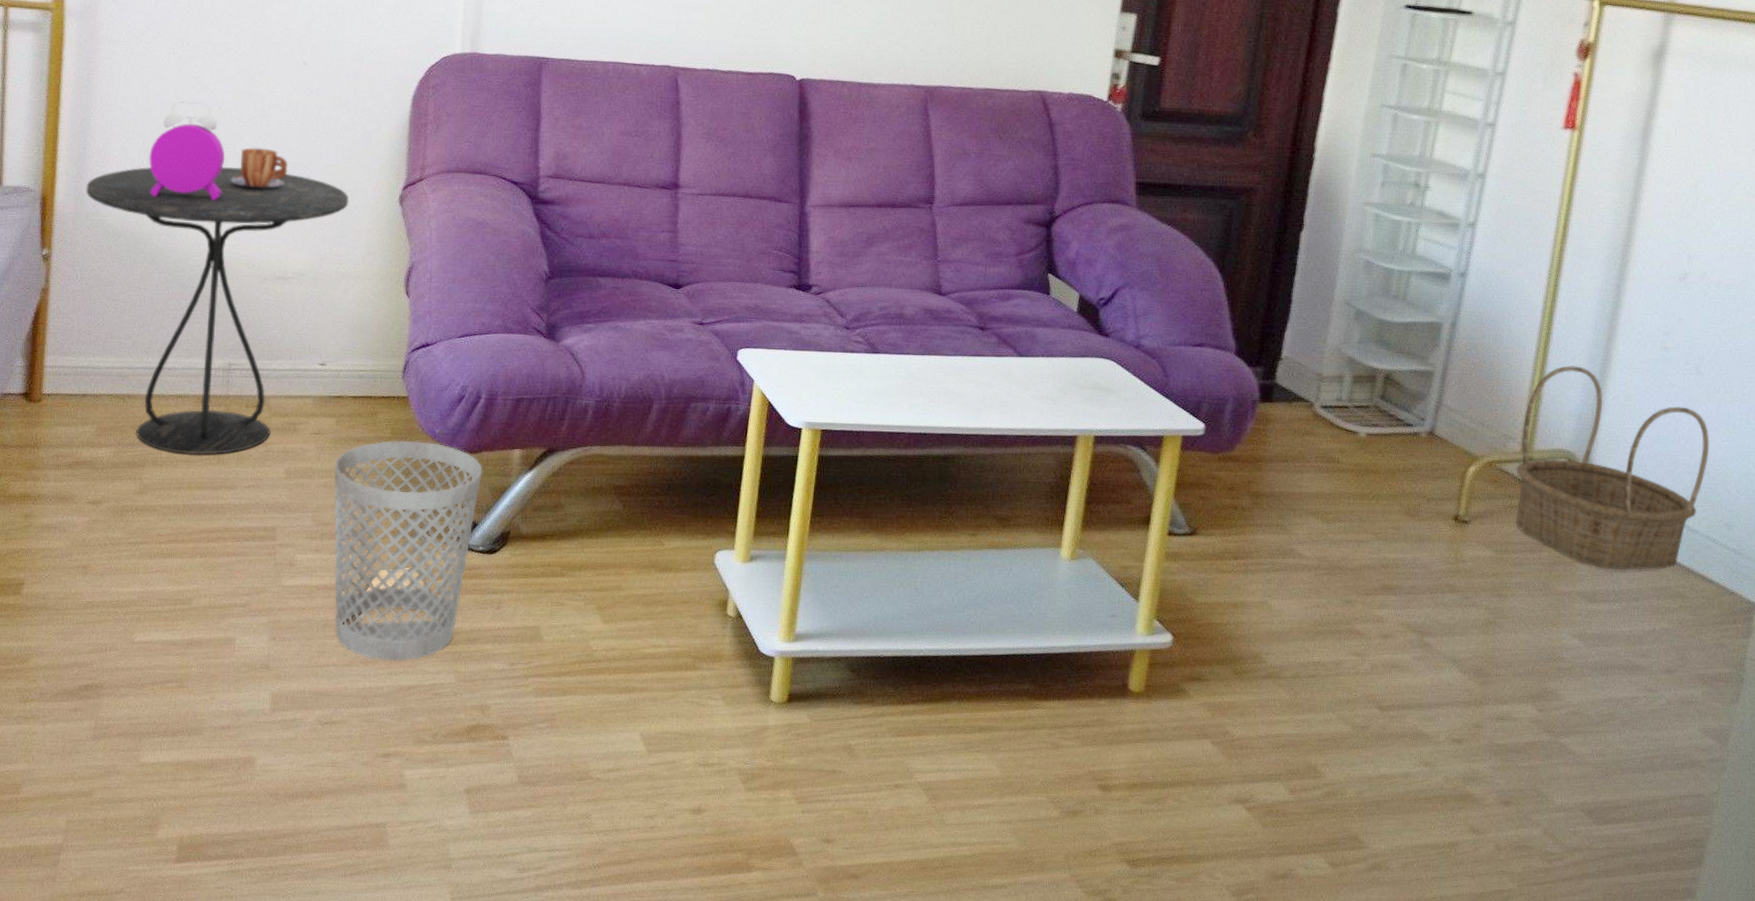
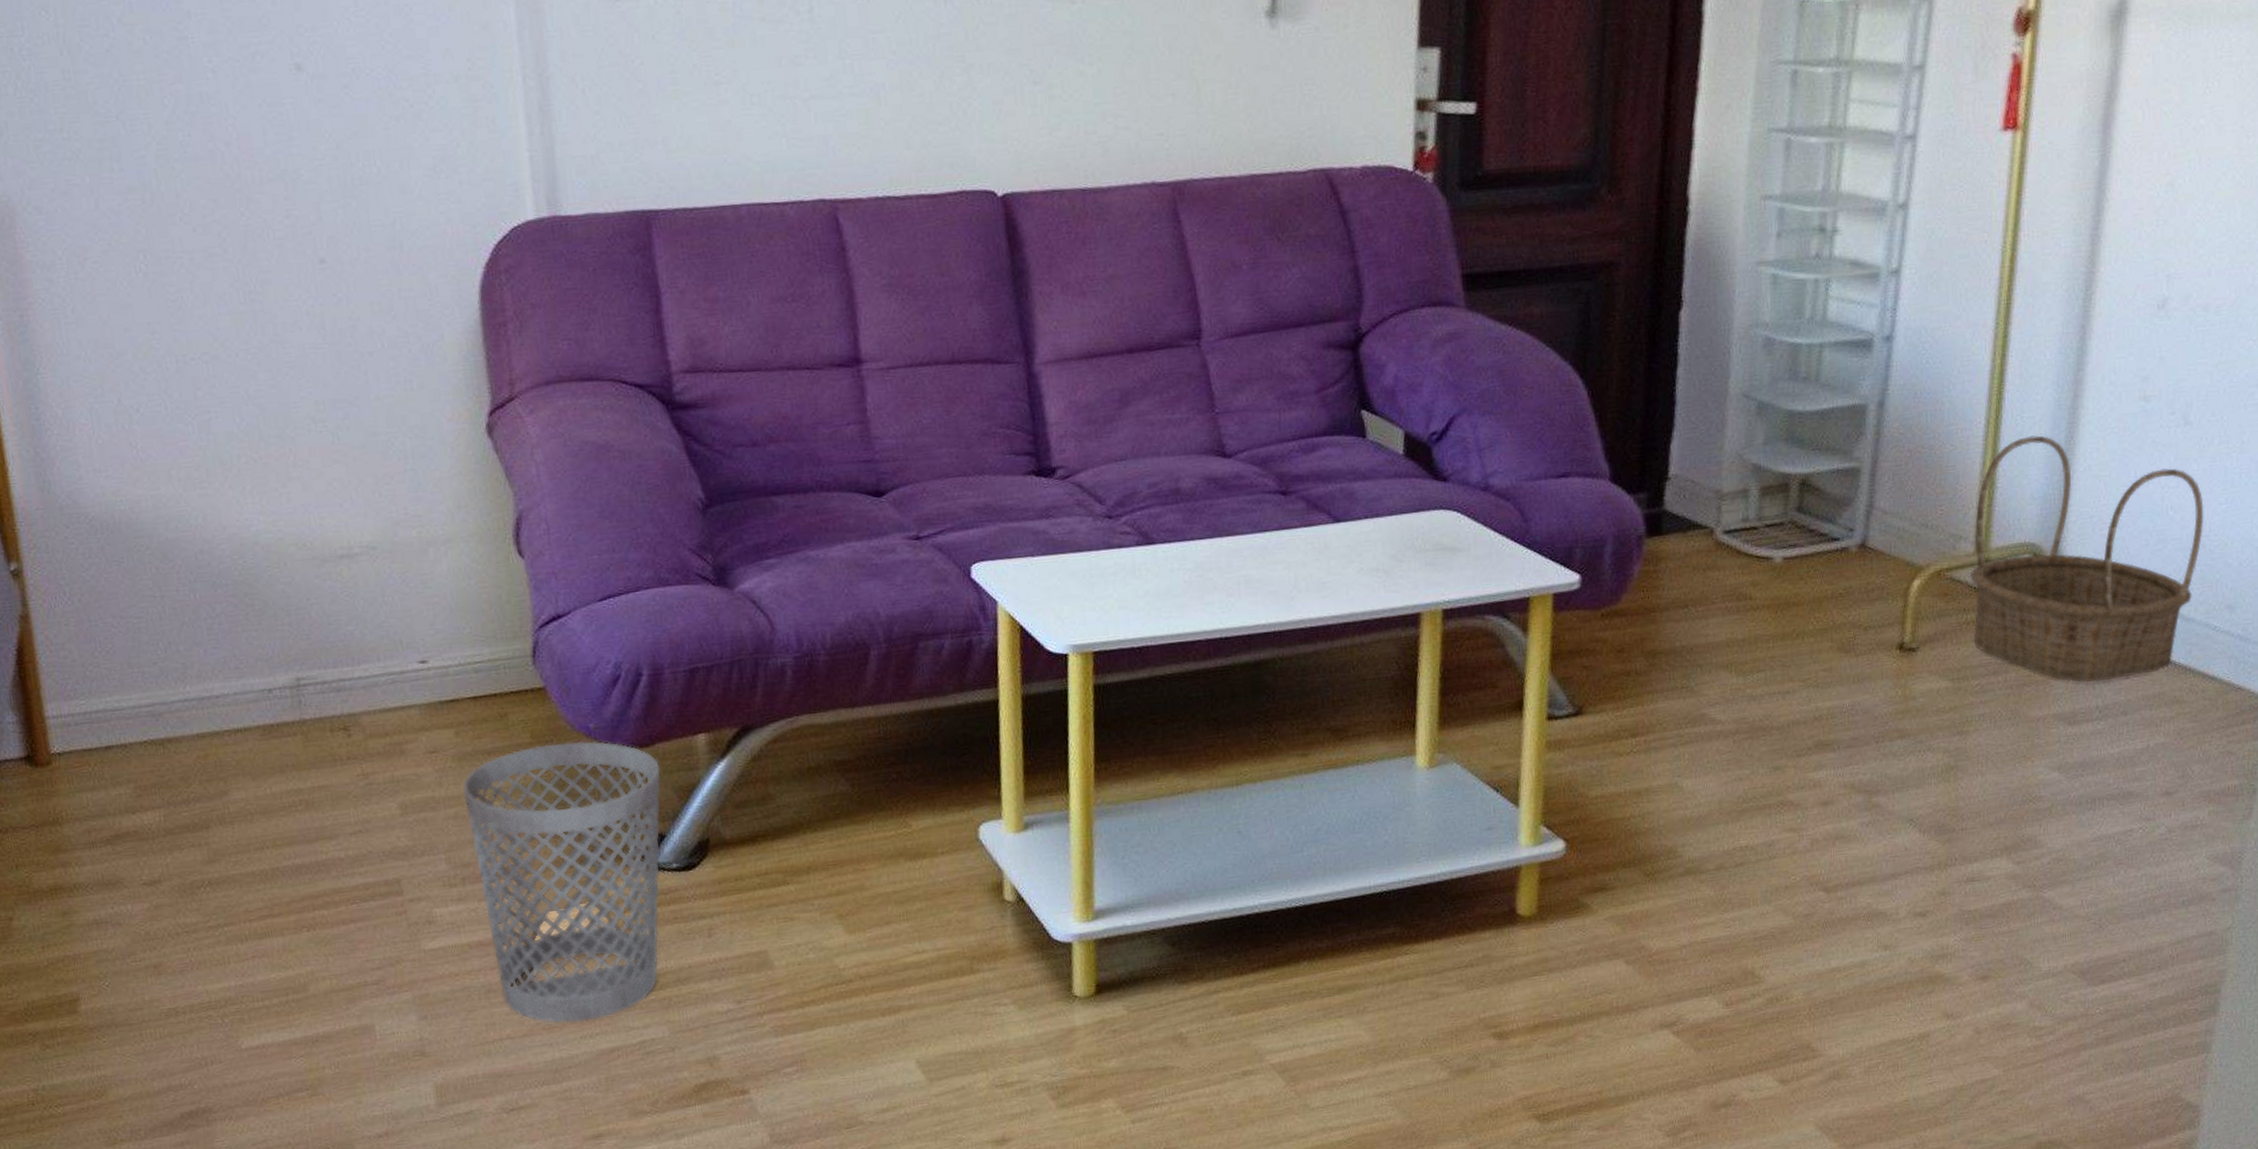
side table: present [86,167,350,455] -> none [50,415,419,805]
alarm clock: present [148,102,225,200] -> none [129,334,241,472]
mug: present [230,147,288,189] -> none [250,385,328,442]

